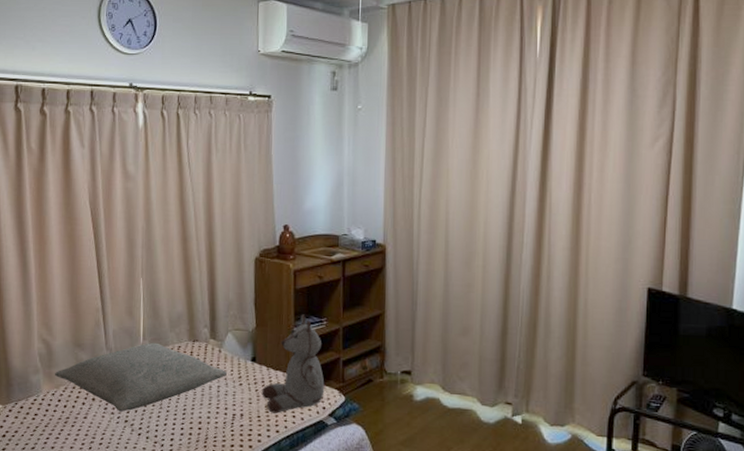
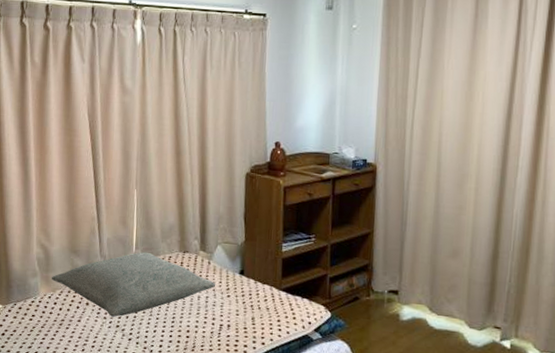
stuffed bear: present [262,314,325,414] -> none [249,230,311,326]

